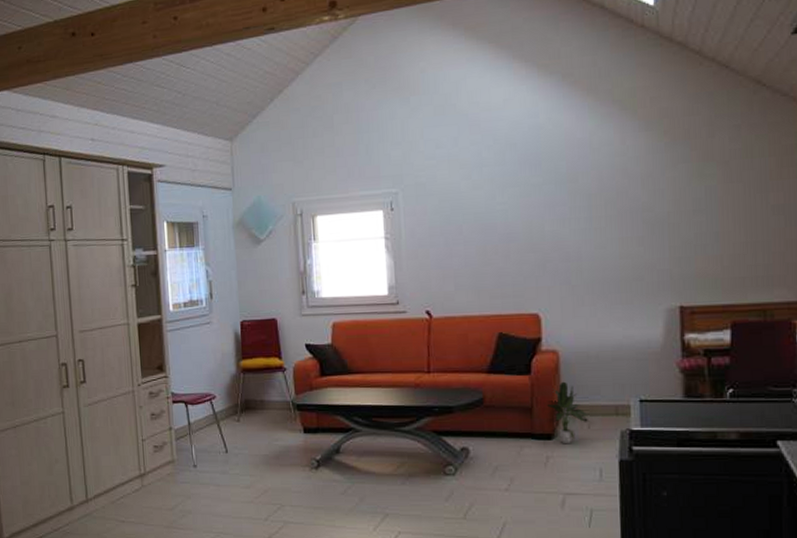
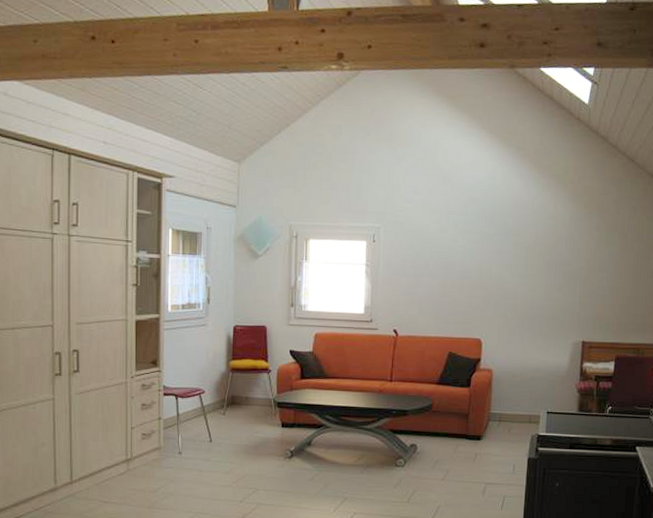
potted plant: present [546,381,590,444] -> none [479,394,510,444]

